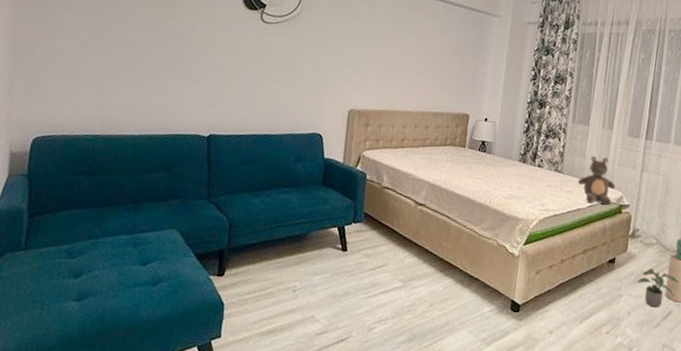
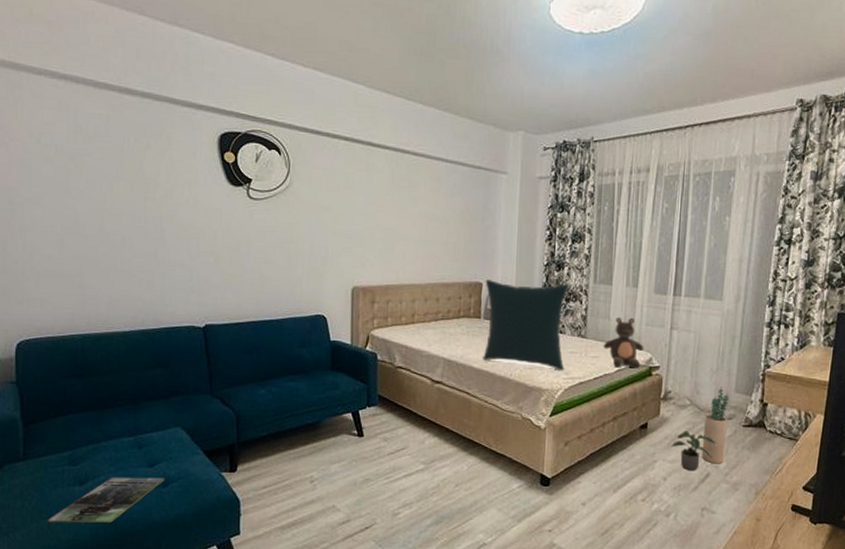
magazine: none [39,272,155,317] -> present [47,477,164,523]
pillow: none [465,112,549,203] -> present [483,280,569,371]

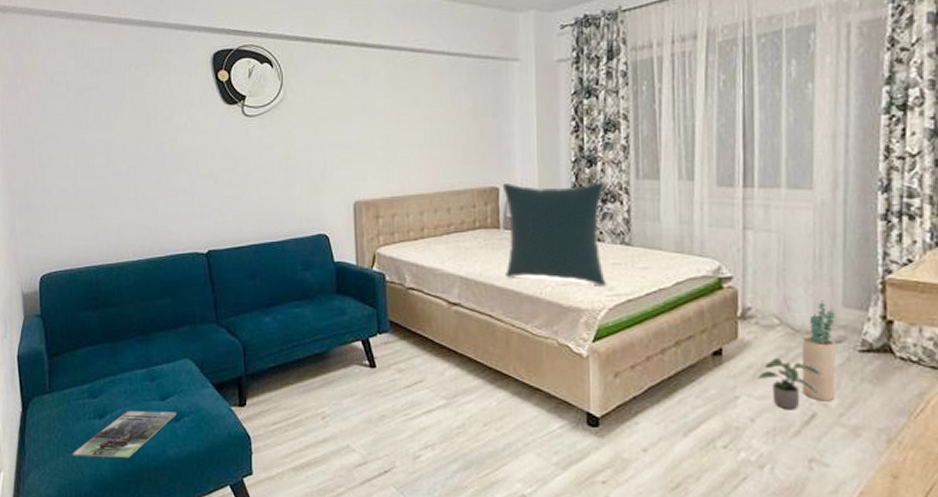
teddy bear: present [603,317,644,369] -> none [654,217,709,280]

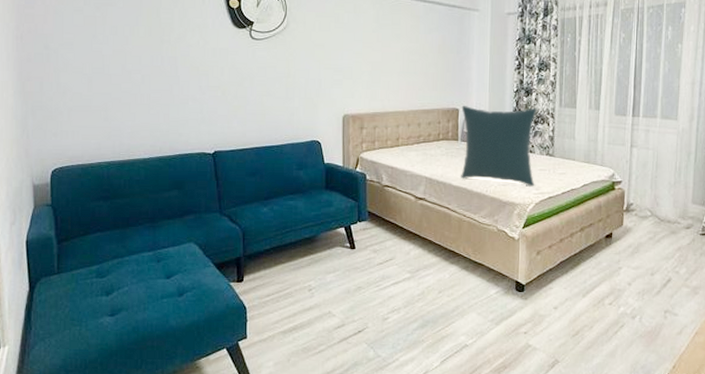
magazine: present [71,410,176,458] -> none [78,287,180,330]
potted plant: present [757,358,823,410] -> none [634,240,677,277]
vase: present [801,300,836,402] -> none [663,199,687,270]

